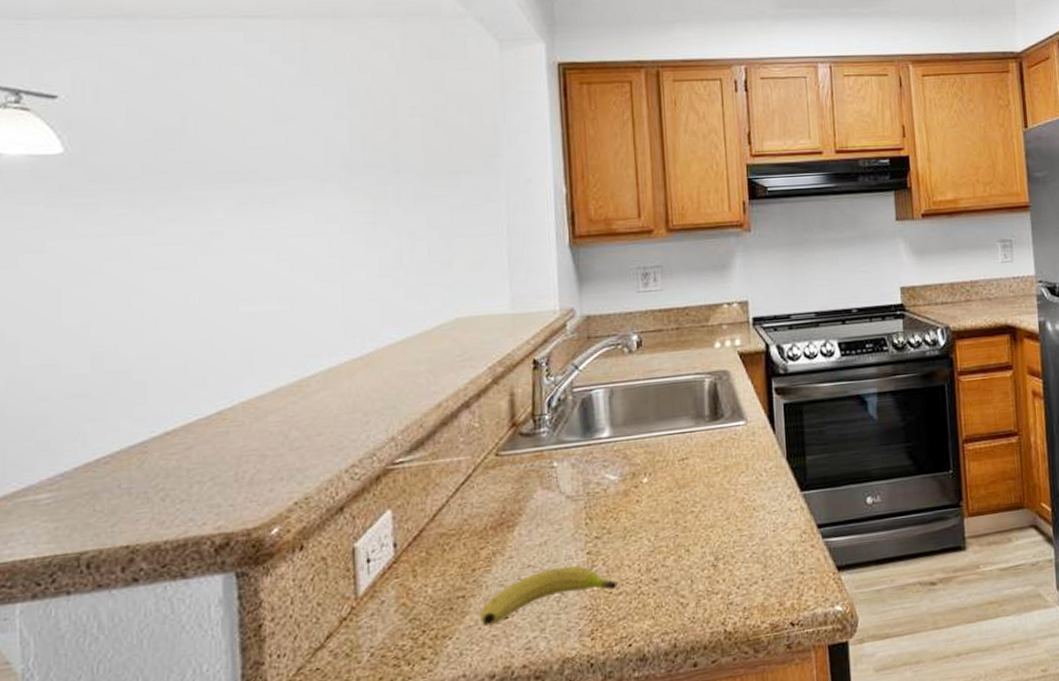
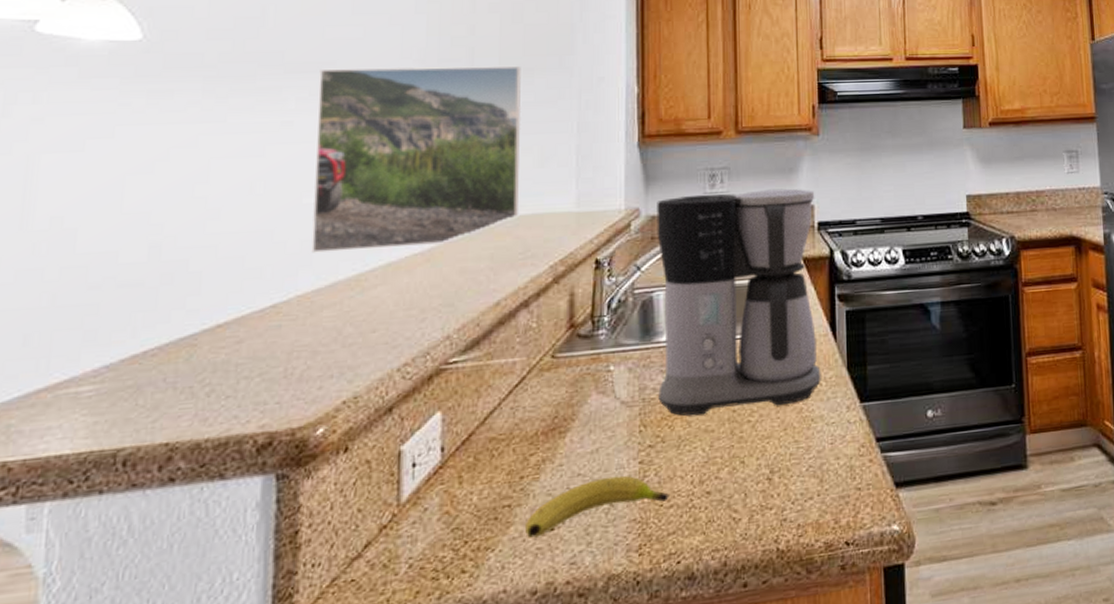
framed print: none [245,170,454,361] -> present [311,66,522,253]
coffee maker: none [591,285,762,508] -> present [657,188,821,416]

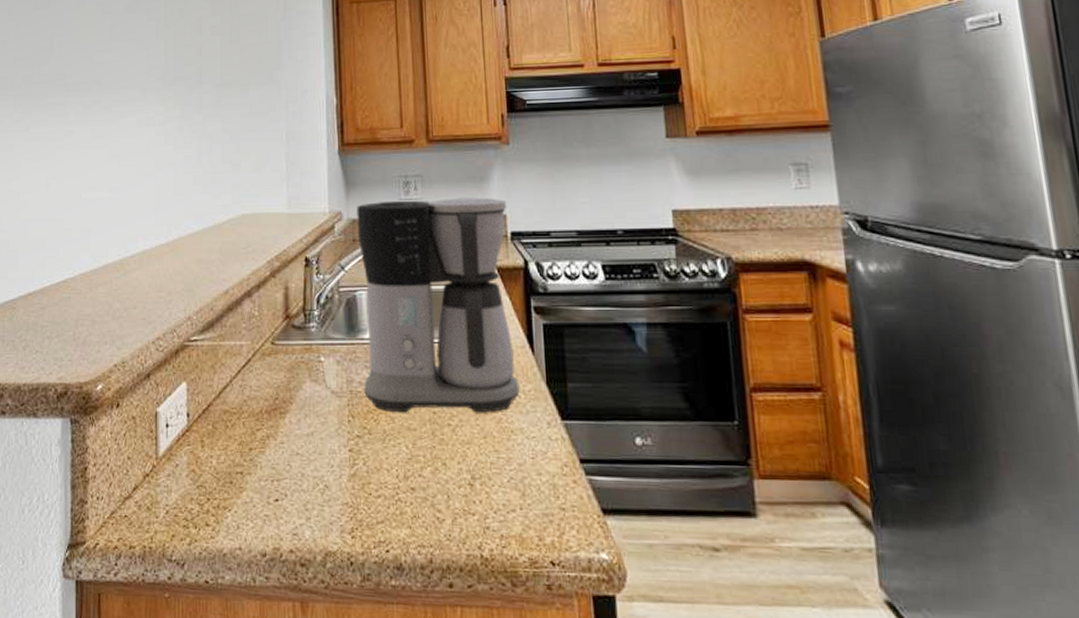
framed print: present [311,66,522,253] -> none [88,82,240,239]
fruit: present [525,475,669,538] -> none [255,459,377,505]

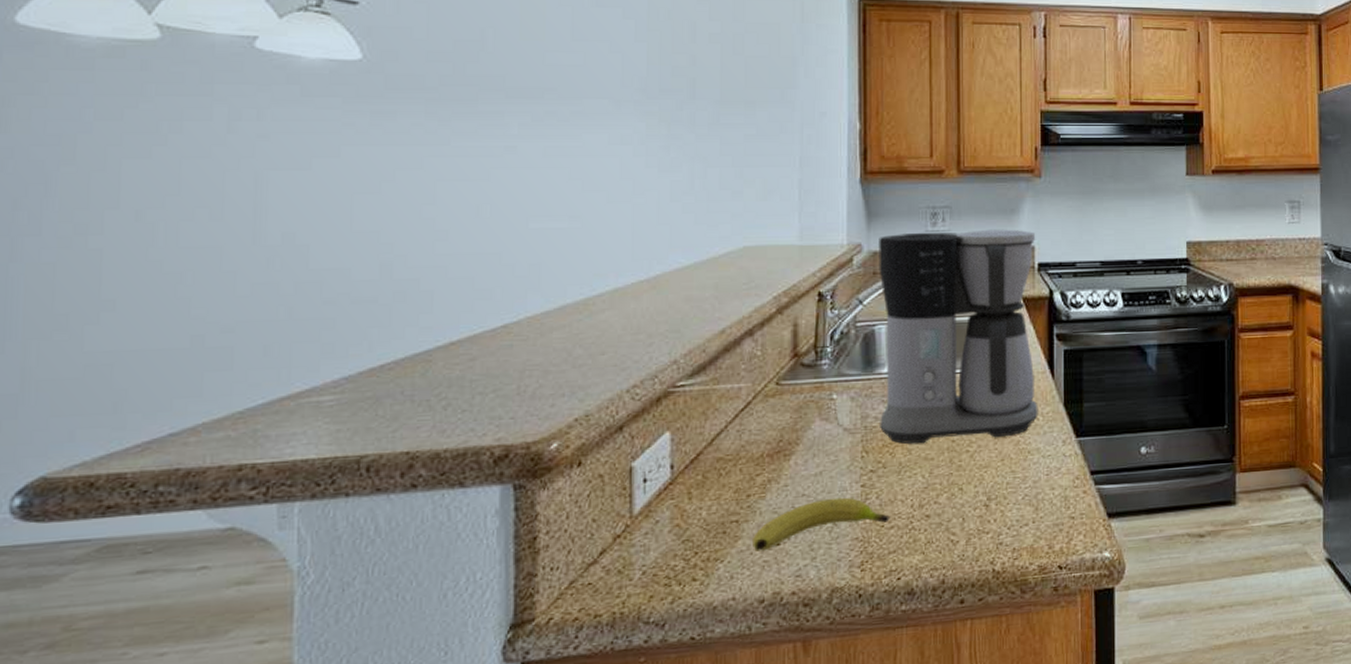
fruit: none [255,459,377,505] -> present [753,497,890,552]

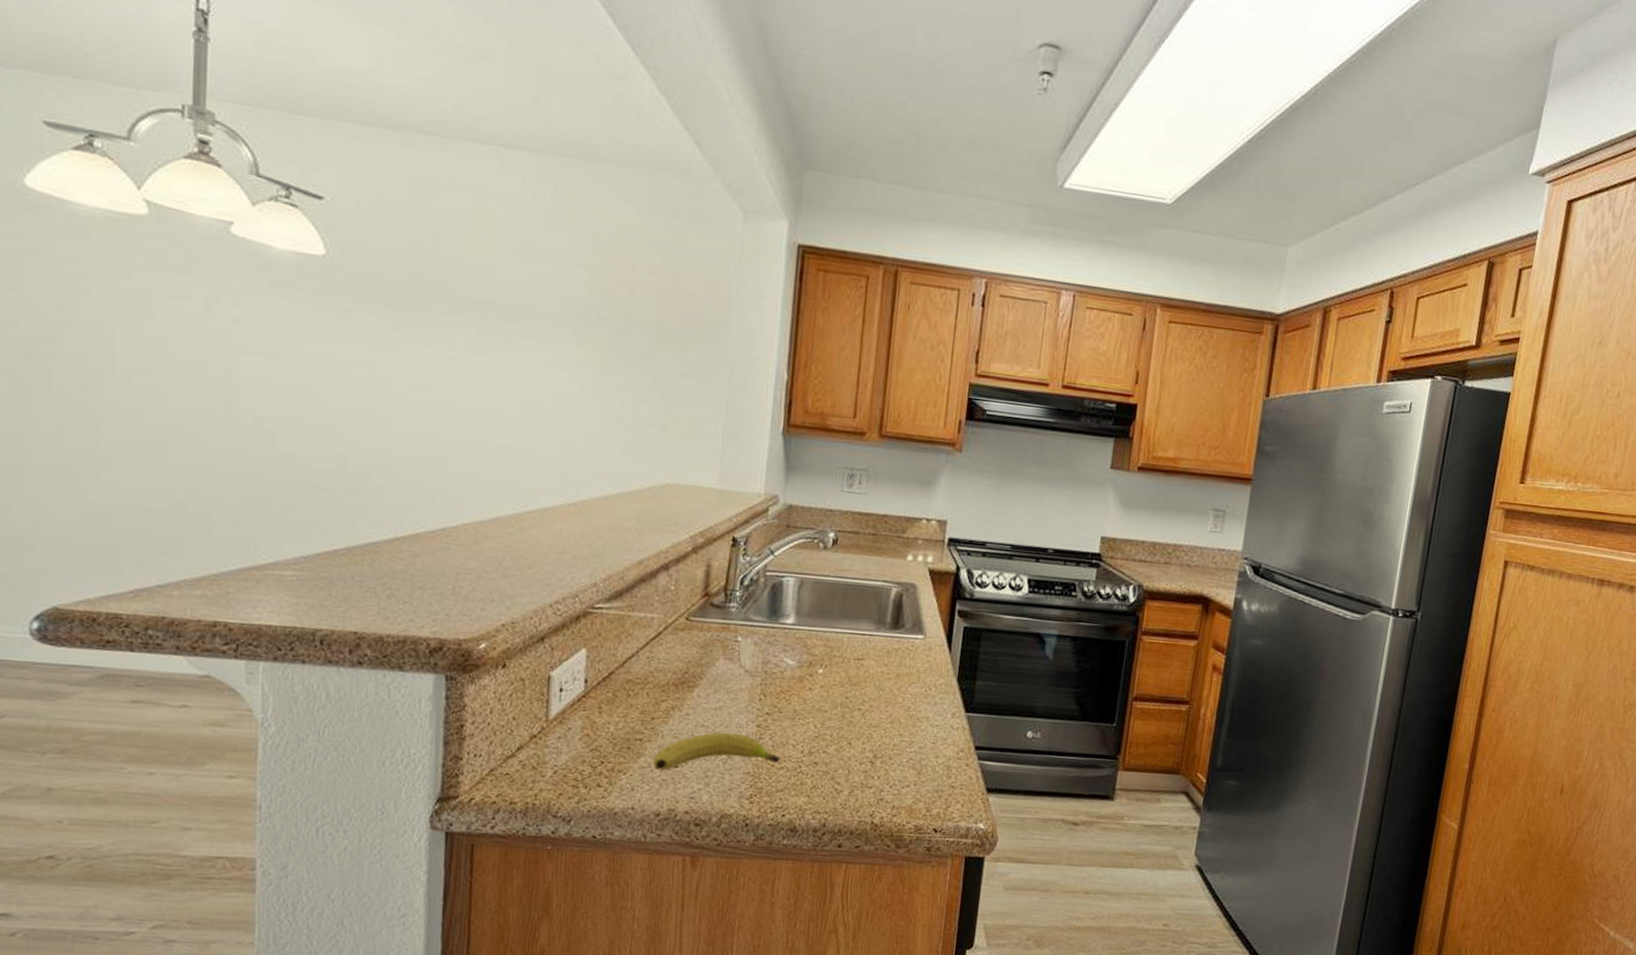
coffee maker: present [879,229,1038,444] -> none [779,490,950,701]

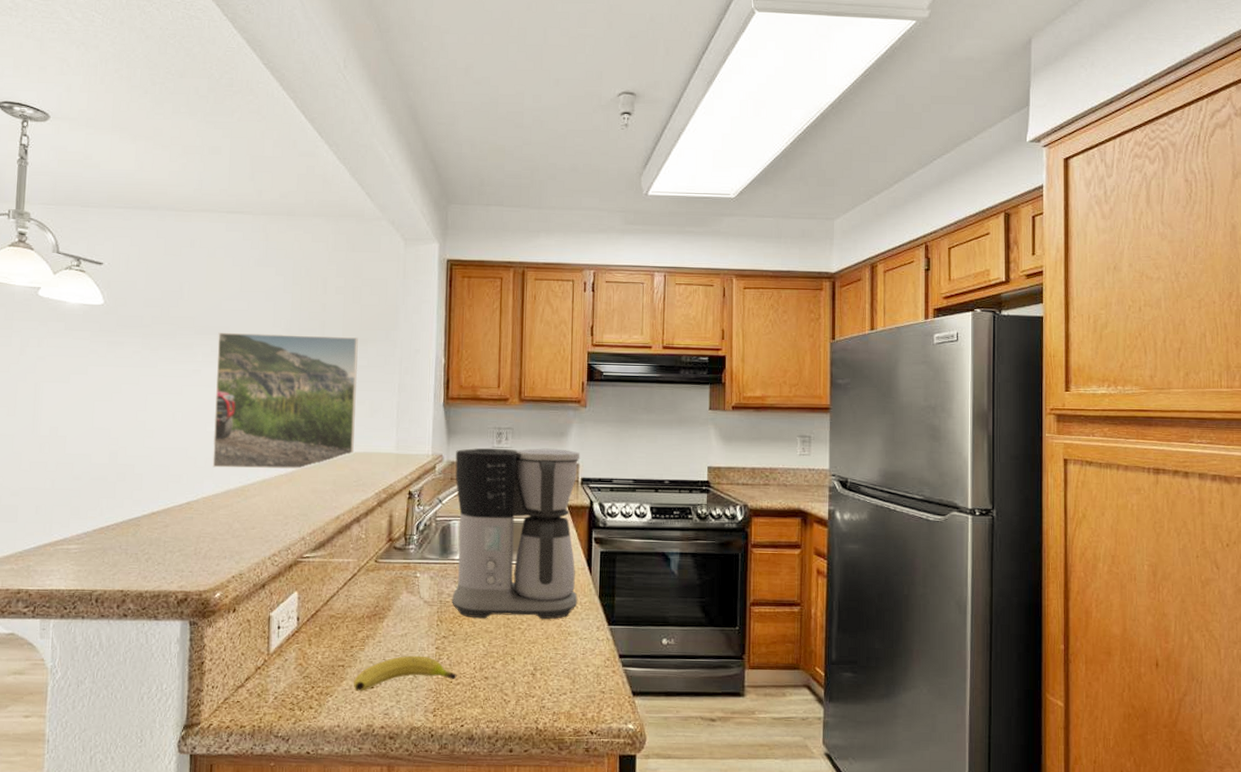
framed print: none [477,309,676,499] -> present [212,332,358,470]
coffee maker: none [779,490,950,701] -> present [452,448,580,620]

